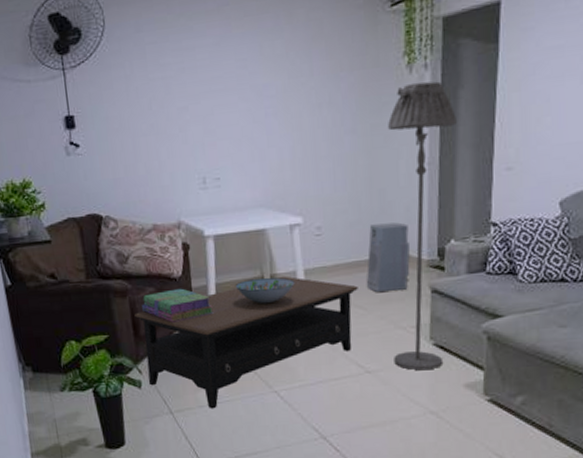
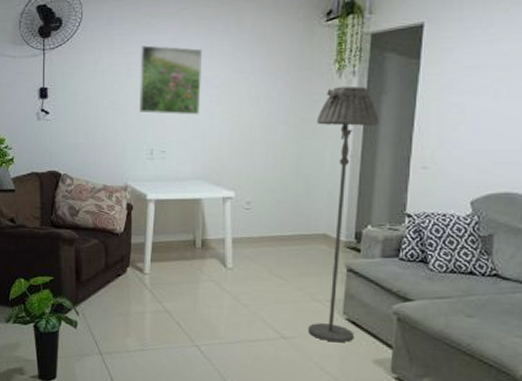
coffee table: present [134,276,358,409] -> none [78,241,280,355]
stack of books: present [141,288,214,322] -> none [85,243,148,272]
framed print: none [178,51,255,136] -> present [139,45,203,115]
decorative bowl: present [235,277,295,304] -> none [169,241,223,265]
air purifier: present [366,222,410,293] -> none [287,205,329,266]

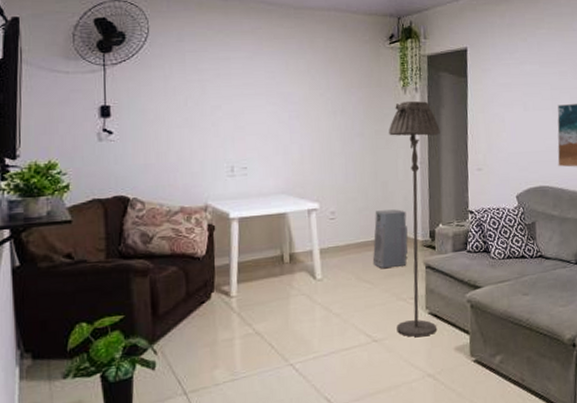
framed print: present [139,45,203,115] -> none [214,62,280,131]
air purifier: none [287,205,329,266] -> present [372,209,409,269]

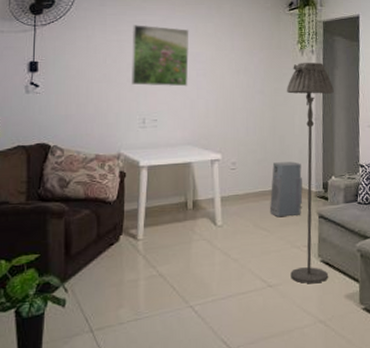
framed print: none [214,62,280,131] -> present [132,25,190,87]

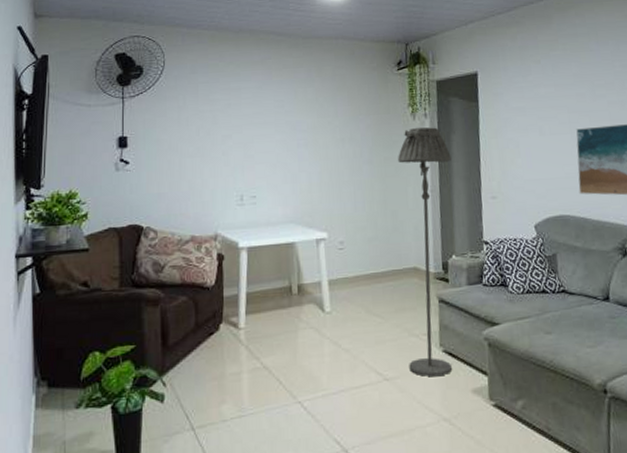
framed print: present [132,25,190,87] -> none [226,92,289,159]
air purifier: present [269,161,303,218] -> none [382,239,420,302]

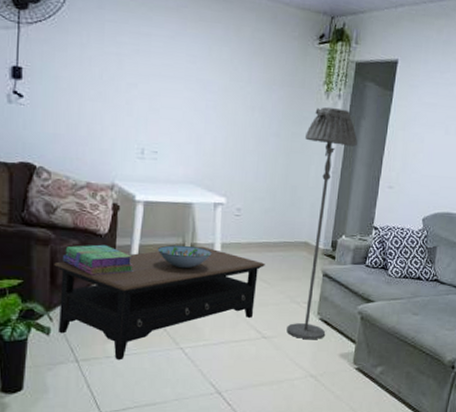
coffee table: none [165,286,376,424] -> present [54,246,265,361]
stack of books: none [172,297,243,331] -> present [62,244,134,276]
decorative bowl: none [264,287,320,313] -> present [157,245,212,269]

